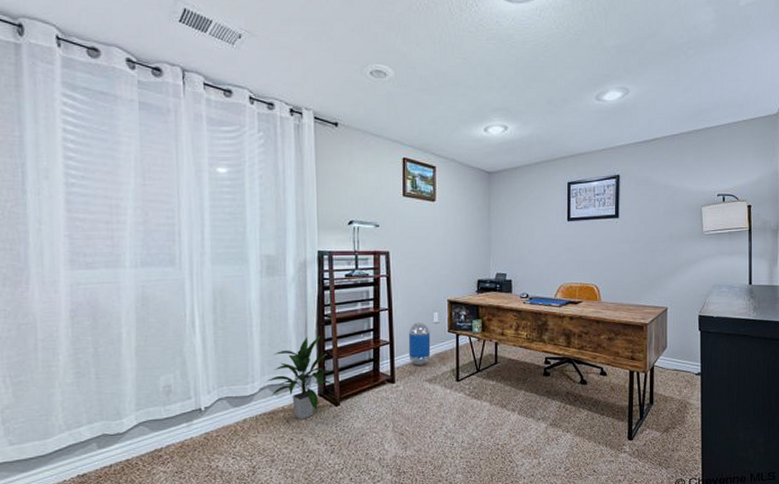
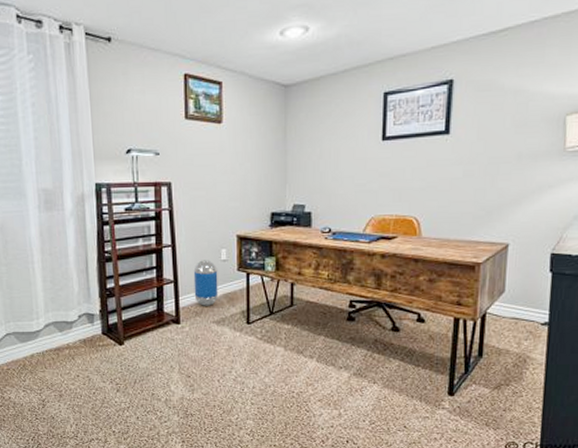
indoor plant: present [266,336,333,420] -> none [50,273,116,357]

